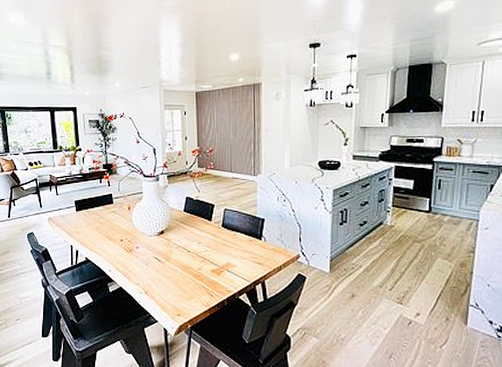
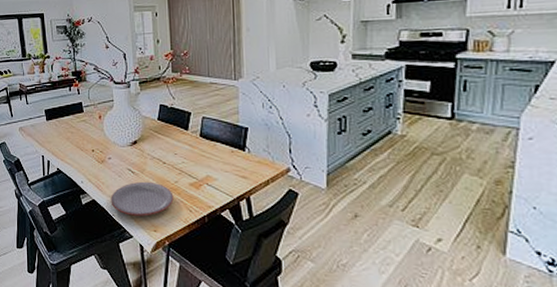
plate: none [137,269,197,302] -> present [110,181,174,216]

